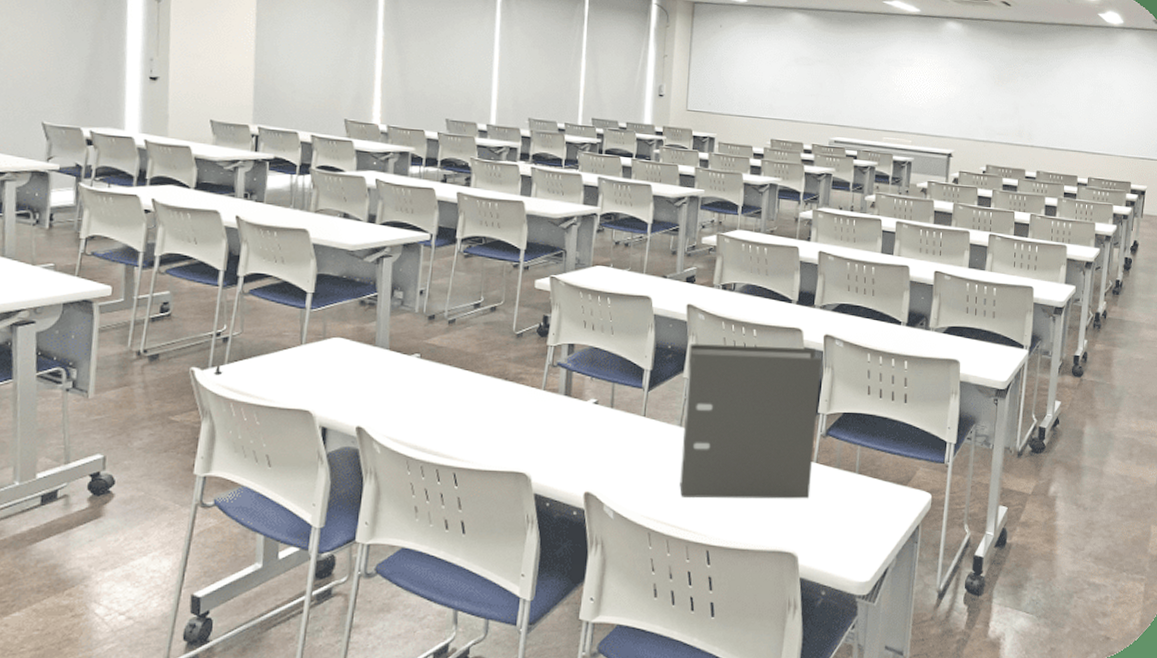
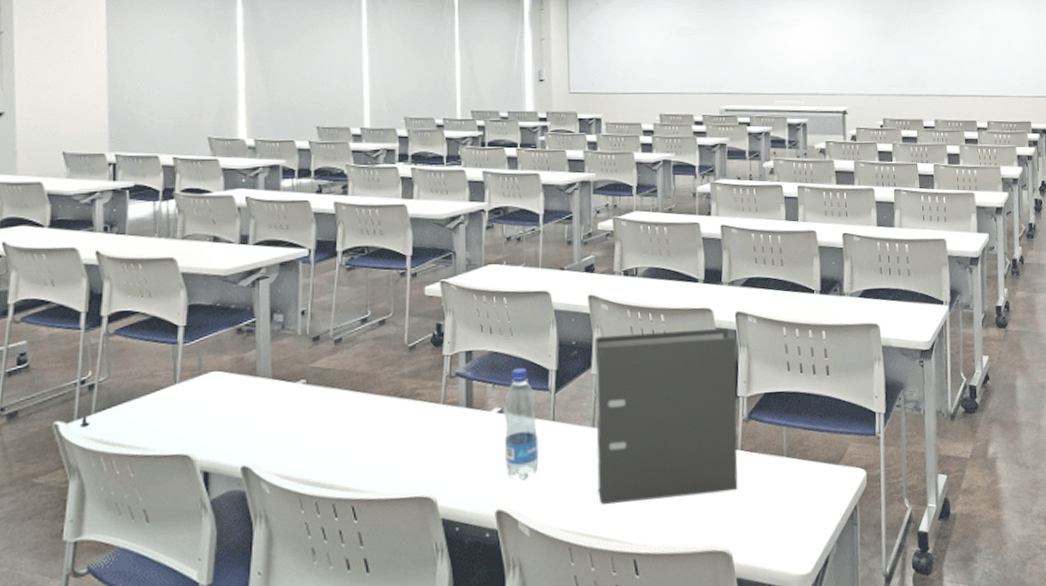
bottle: none [596,364,631,466] -> present [504,367,539,479]

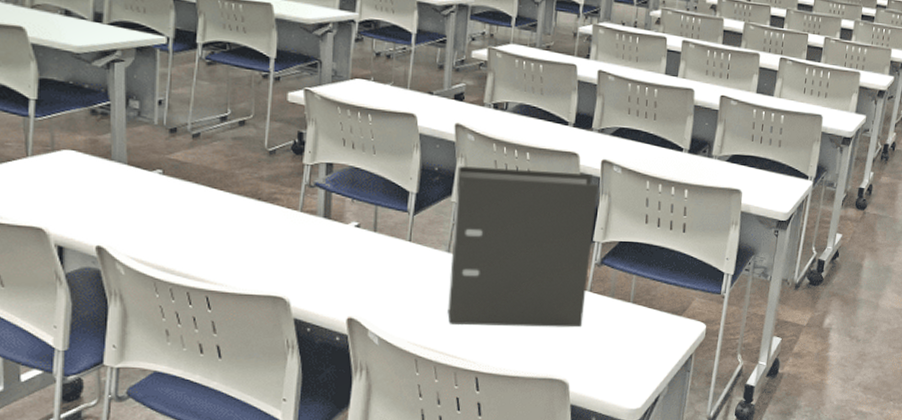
bottle: present [504,367,539,479] -> none [359,186,395,292]

